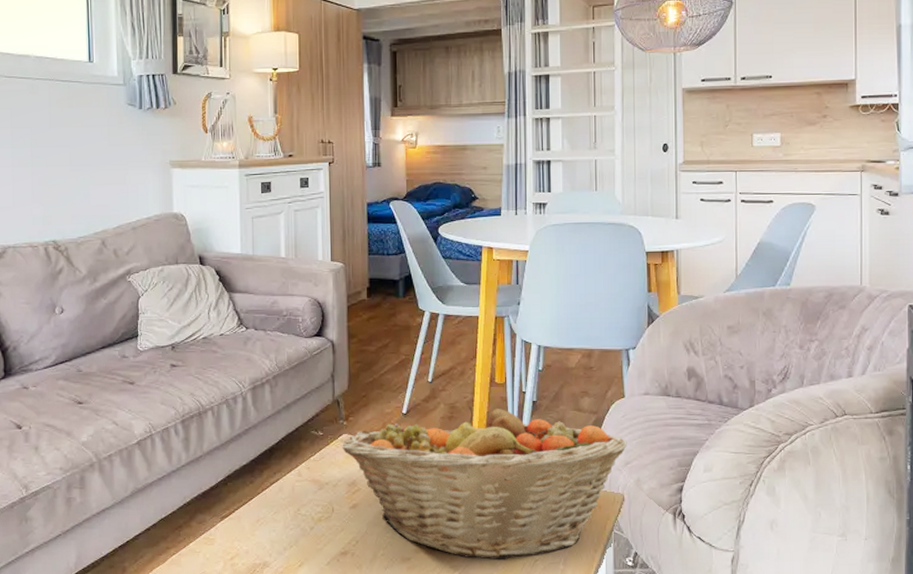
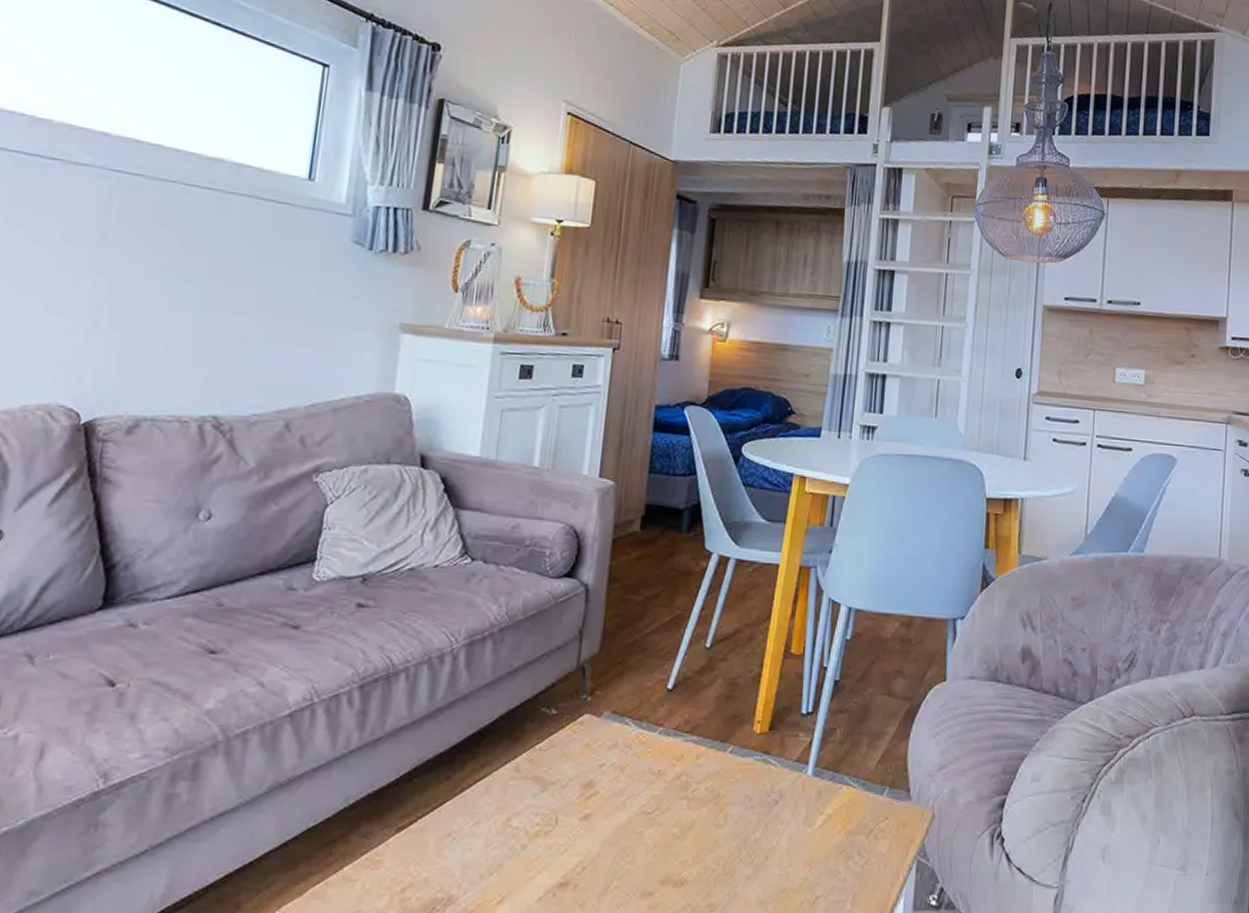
fruit basket: present [342,406,627,561] -> none [580,682,944,897]

